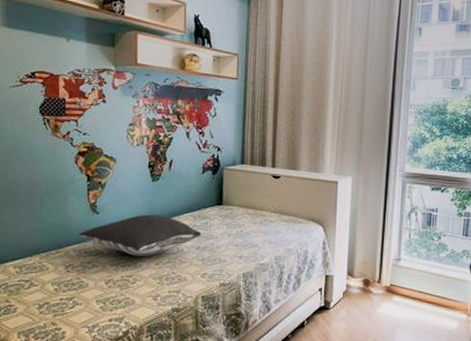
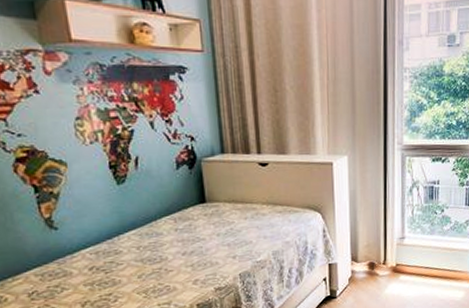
pillow: present [78,214,202,256] -> none [36,222,187,272]

